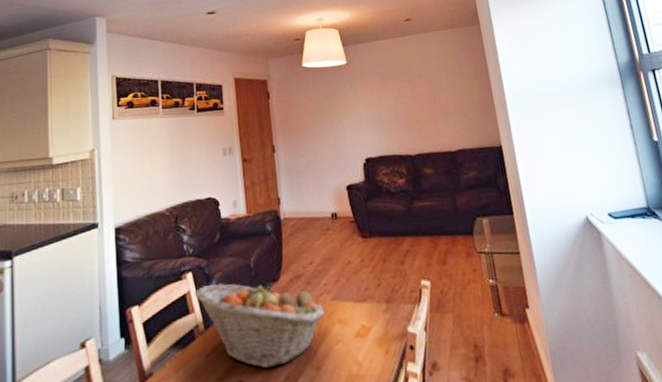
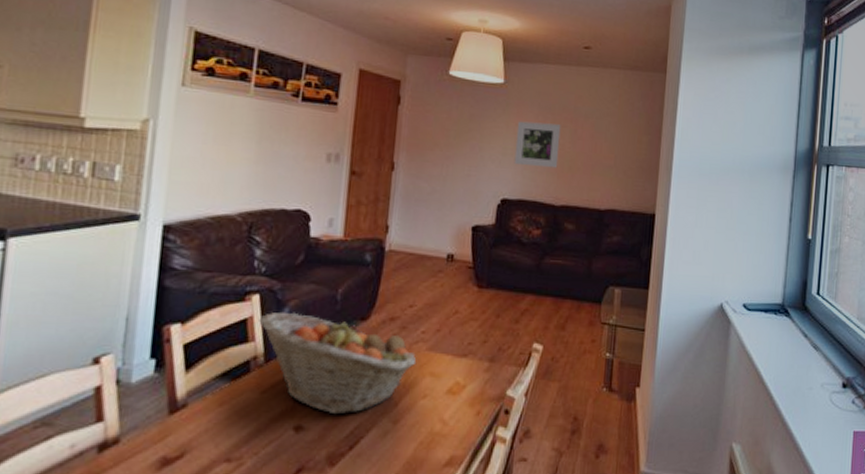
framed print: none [364,87,406,128] -> present [514,121,561,168]

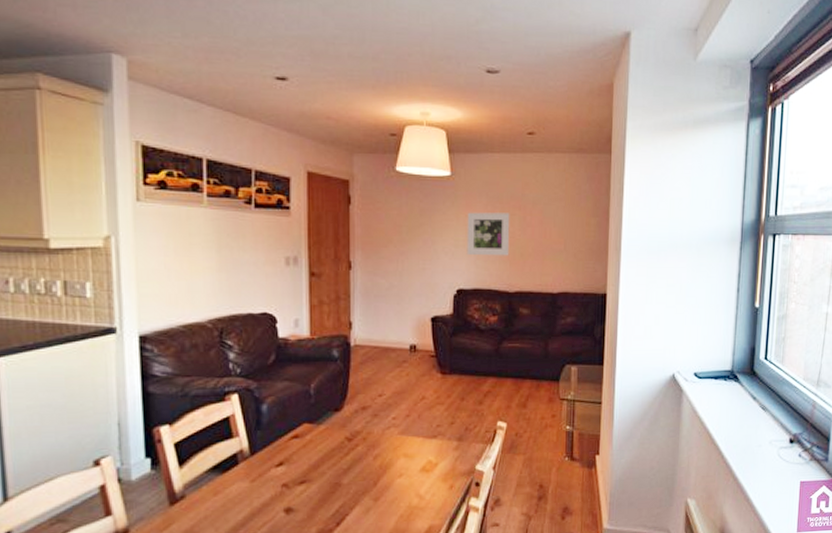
fruit basket: present [259,311,417,415] -> none [240,408,390,497]

